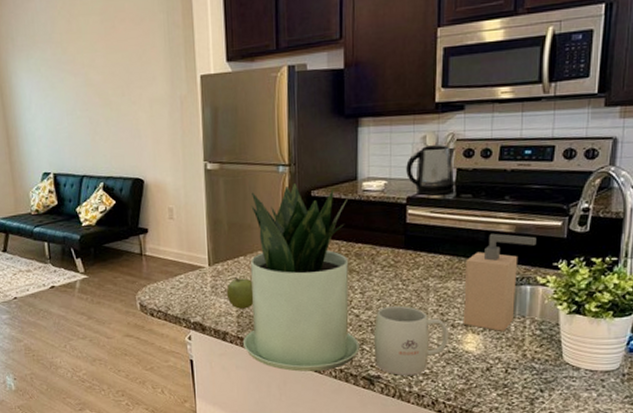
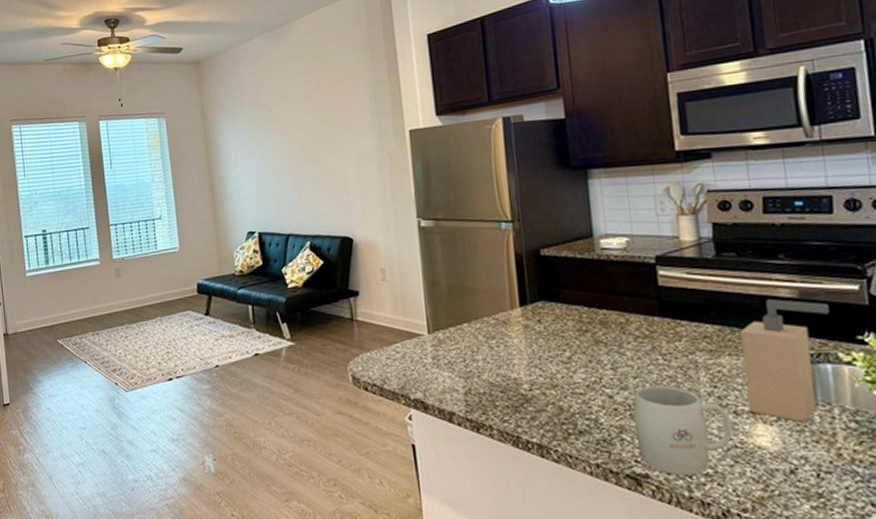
fruit: present [226,277,254,309] -> none [450,347,483,385]
planter: present [242,183,360,372] -> none [472,241,618,465]
kettle: present [406,144,455,197] -> none [649,196,712,256]

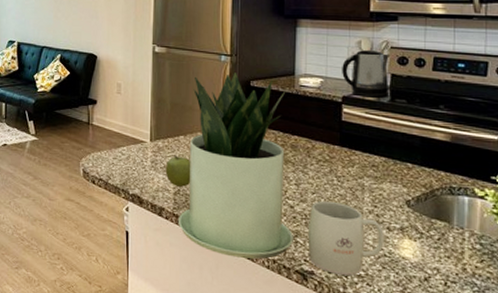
fruit: none [450,347,483,385] -> present [165,155,191,187]
planter: none [472,241,618,465] -> present [177,72,293,259]
kettle: none [649,196,712,256] -> present [342,49,389,99]
soap dispenser: present [740,299,830,422] -> none [399,141,473,241]

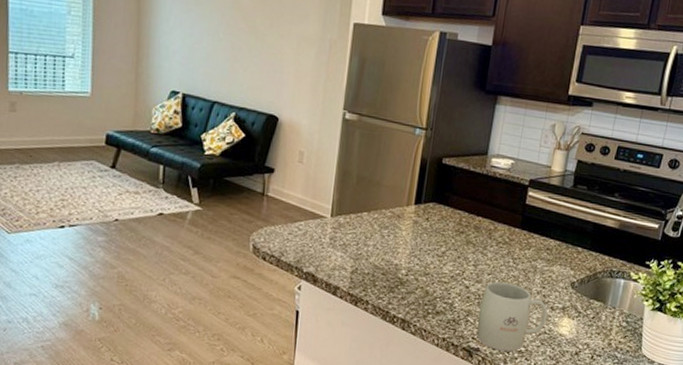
fruit: present [165,155,191,187] -> none [344,232,373,266]
planter: present [177,72,293,259] -> none [352,148,477,338]
kettle: present [342,49,389,99] -> none [532,133,579,184]

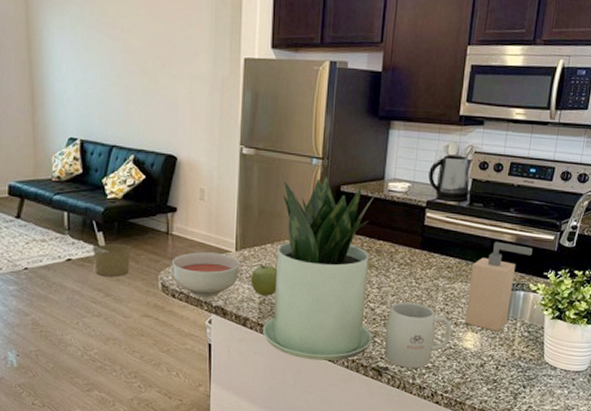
basket: none [186,200,226,235] -> present [93,243,132,277]
bowl: none [264,215,335,263] -> present [171,252,240,298]
fruit: none [344,232,373,266] -> present [250,264,278,296]
planter: none [352,148,477,338] -> present [262,177,375,360]
kettle: none [532,133,579,184] -> present [428,153,473,203]
soap dispenser: none [561,226,636,319] -> present [464,242,533,331]

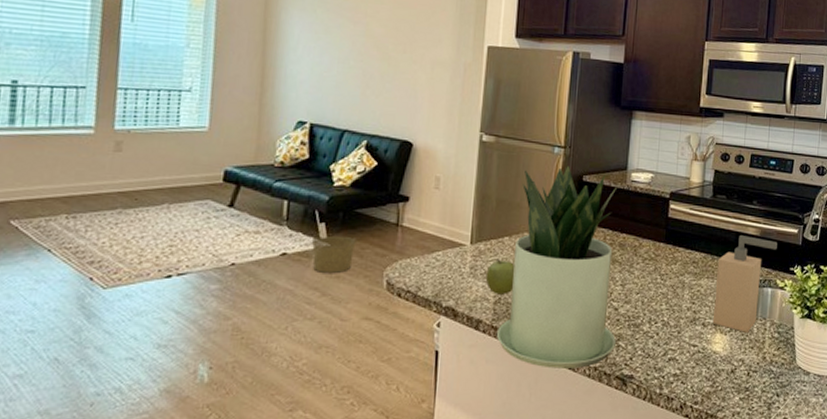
bowl: present [171,252,240,298] -> none [399,245,475,297]
mug: present [385,302,452,369] -> none [629,300,699,377]
kettle: present [428,153,473,203] -> none [671,144,714,194]

